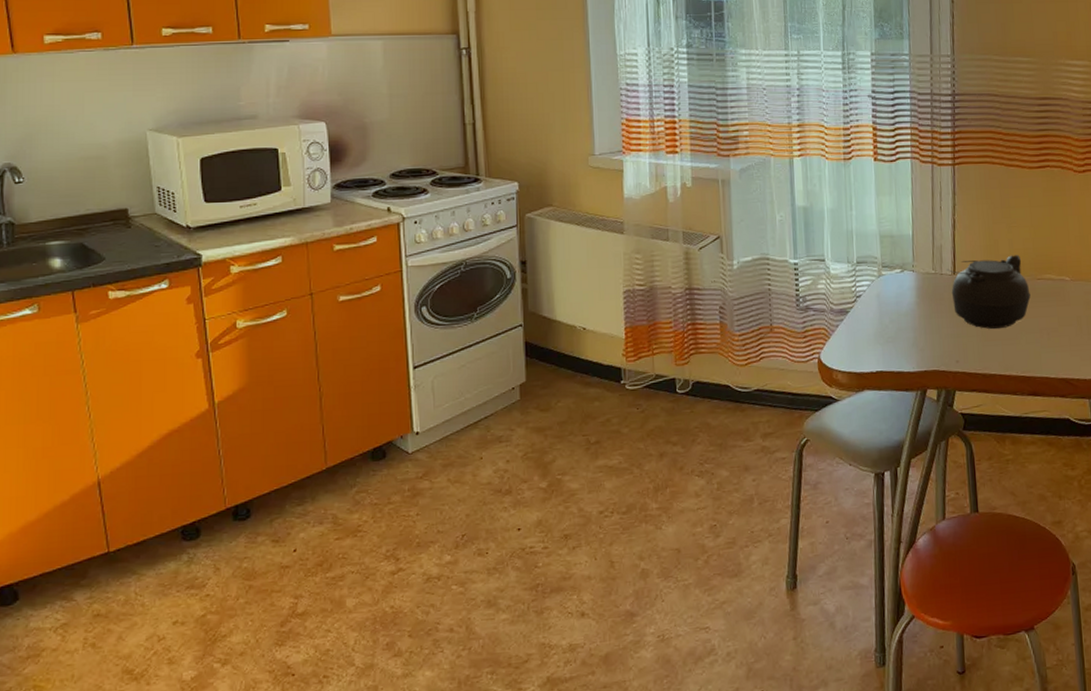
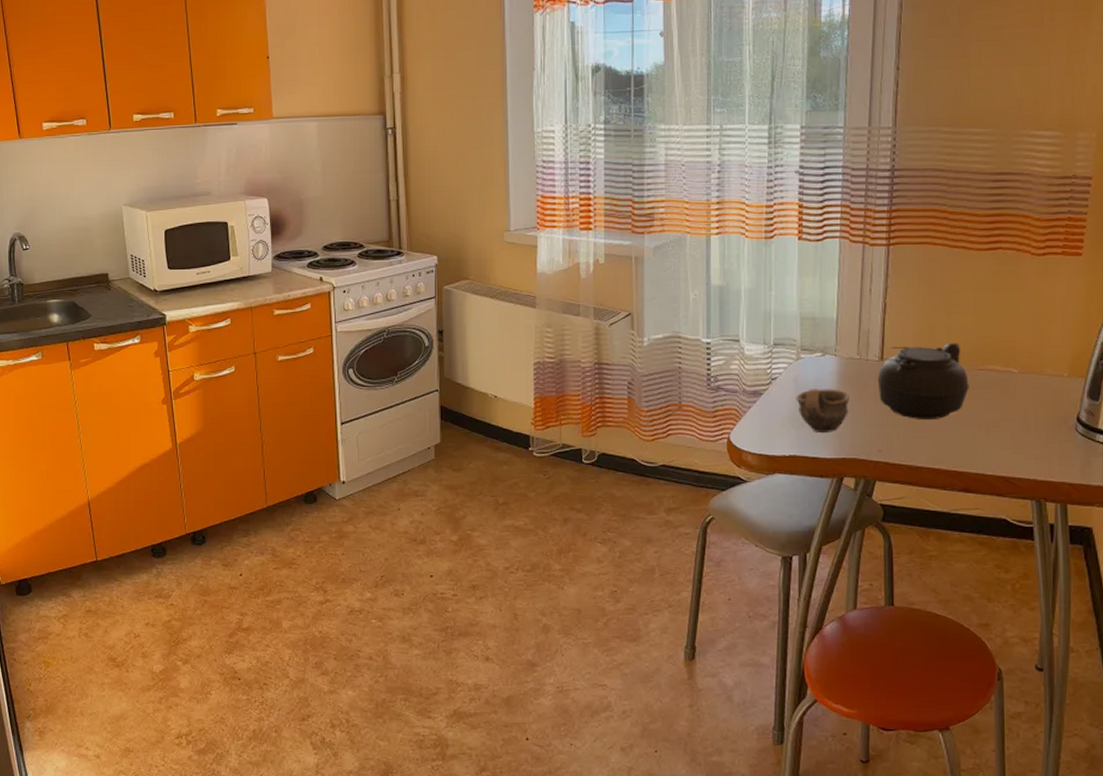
cup: none [879,303,928,348] -> present [796,389,850,434]

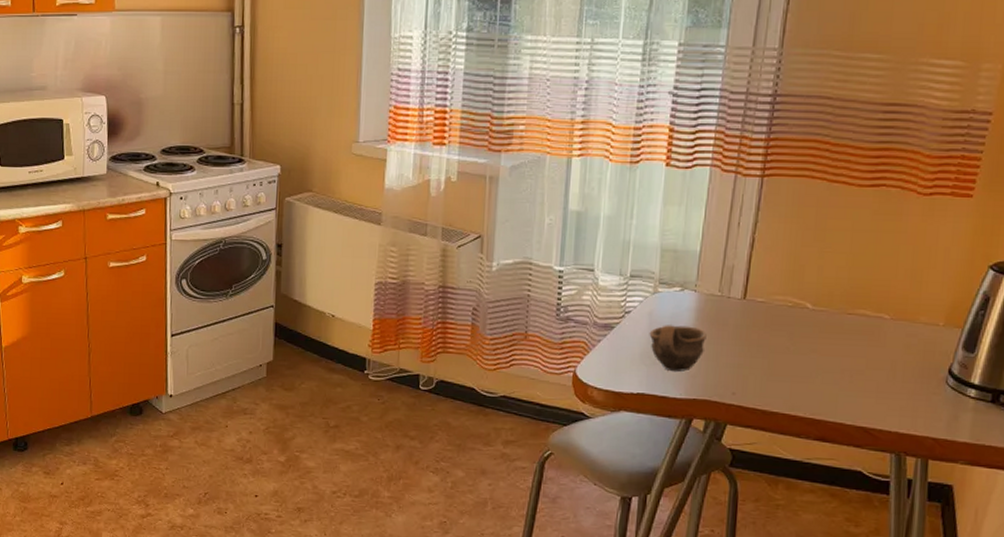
teapot: present [872,343,969,419] -> none [735,284,836,364]

